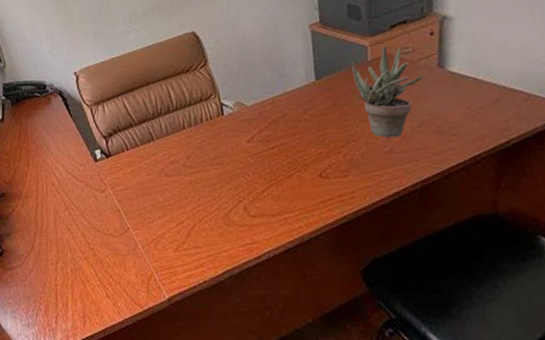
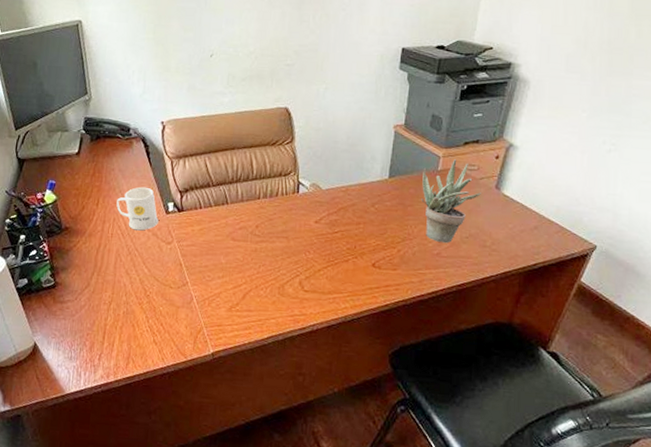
mug: none [46,139,89,184] -> present [116,186,159,231]

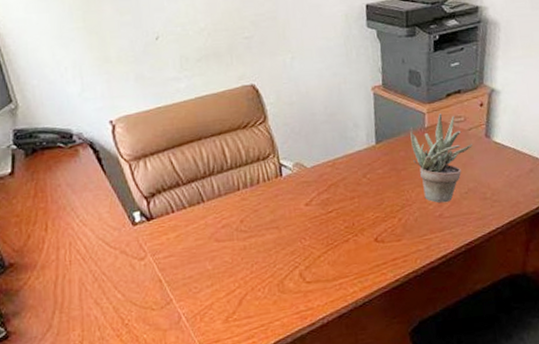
mug: present [116,186,159,231] -> none [70,199,125,252]

